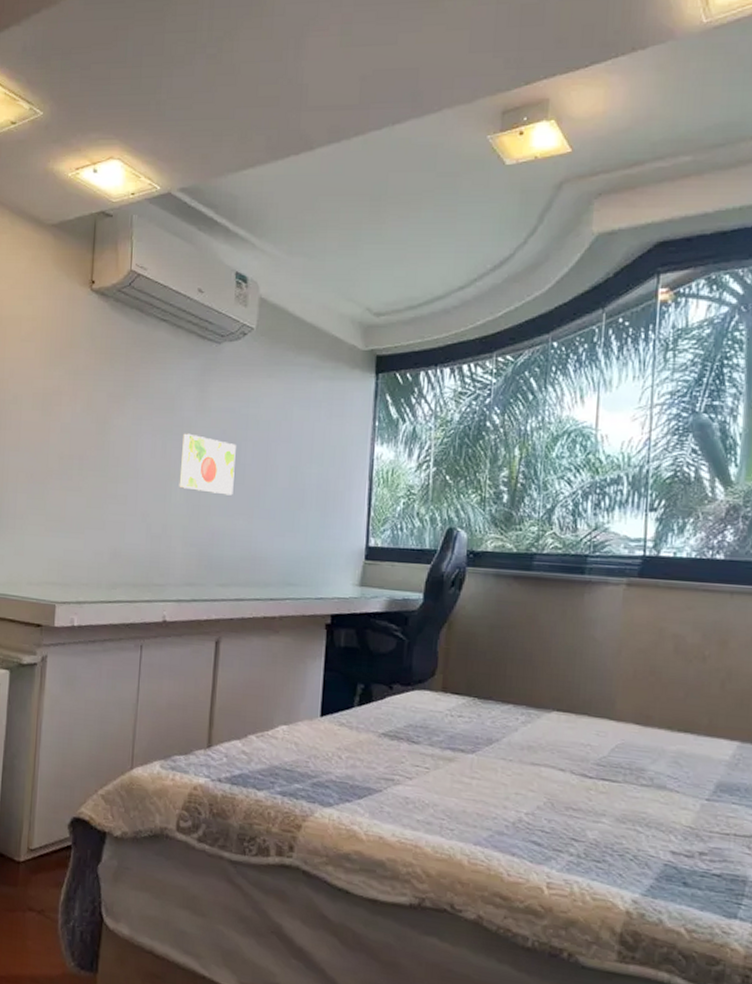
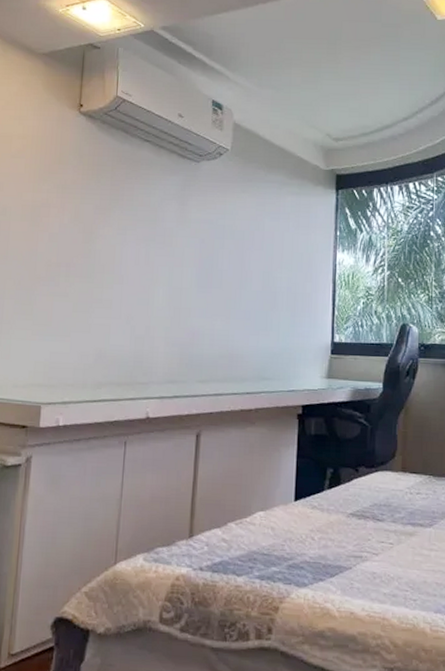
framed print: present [179,433,236,496] -> none [161,242,214,298]

